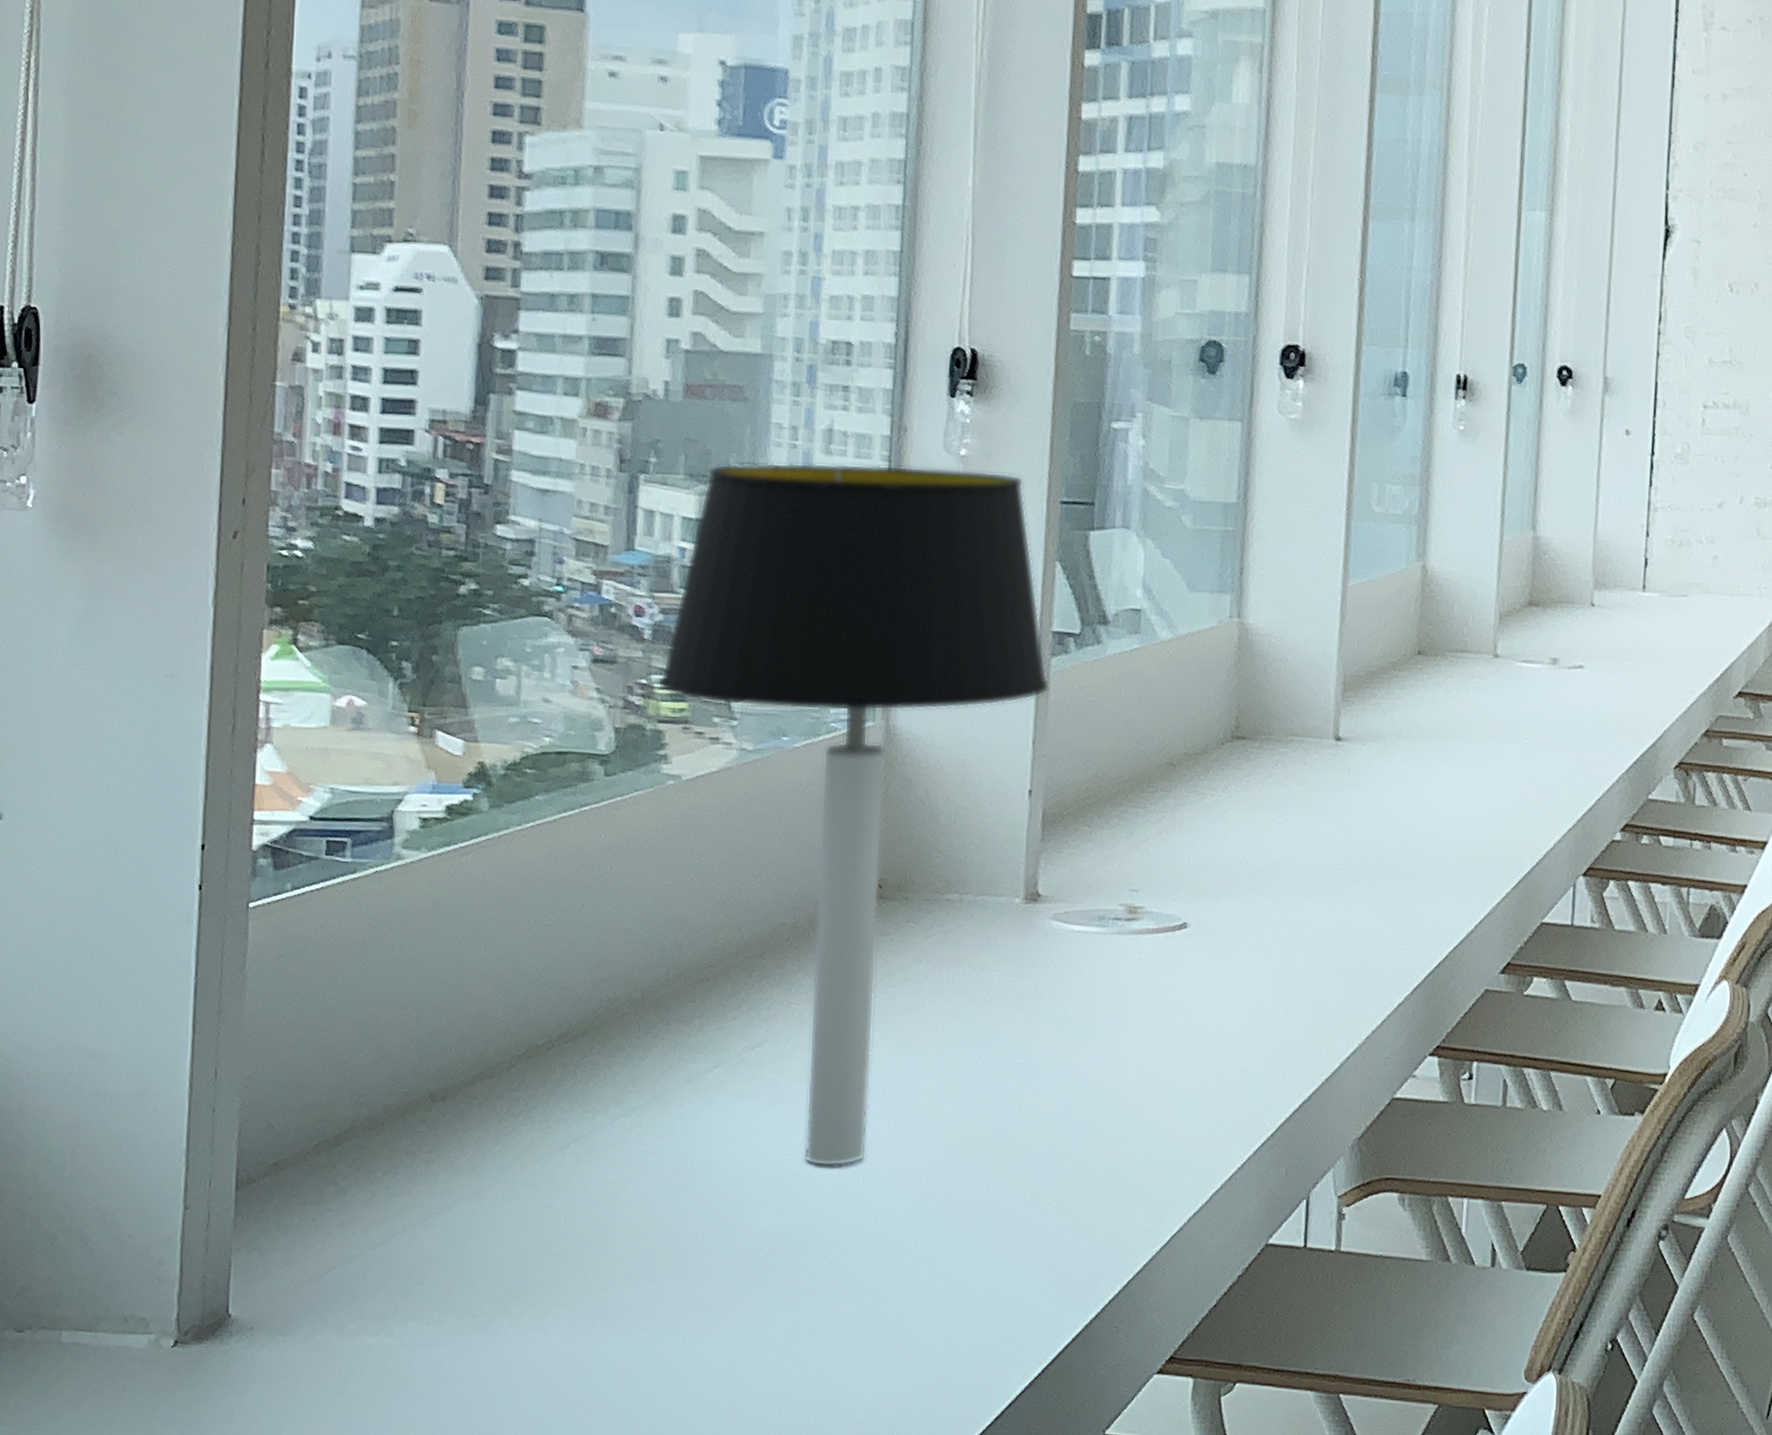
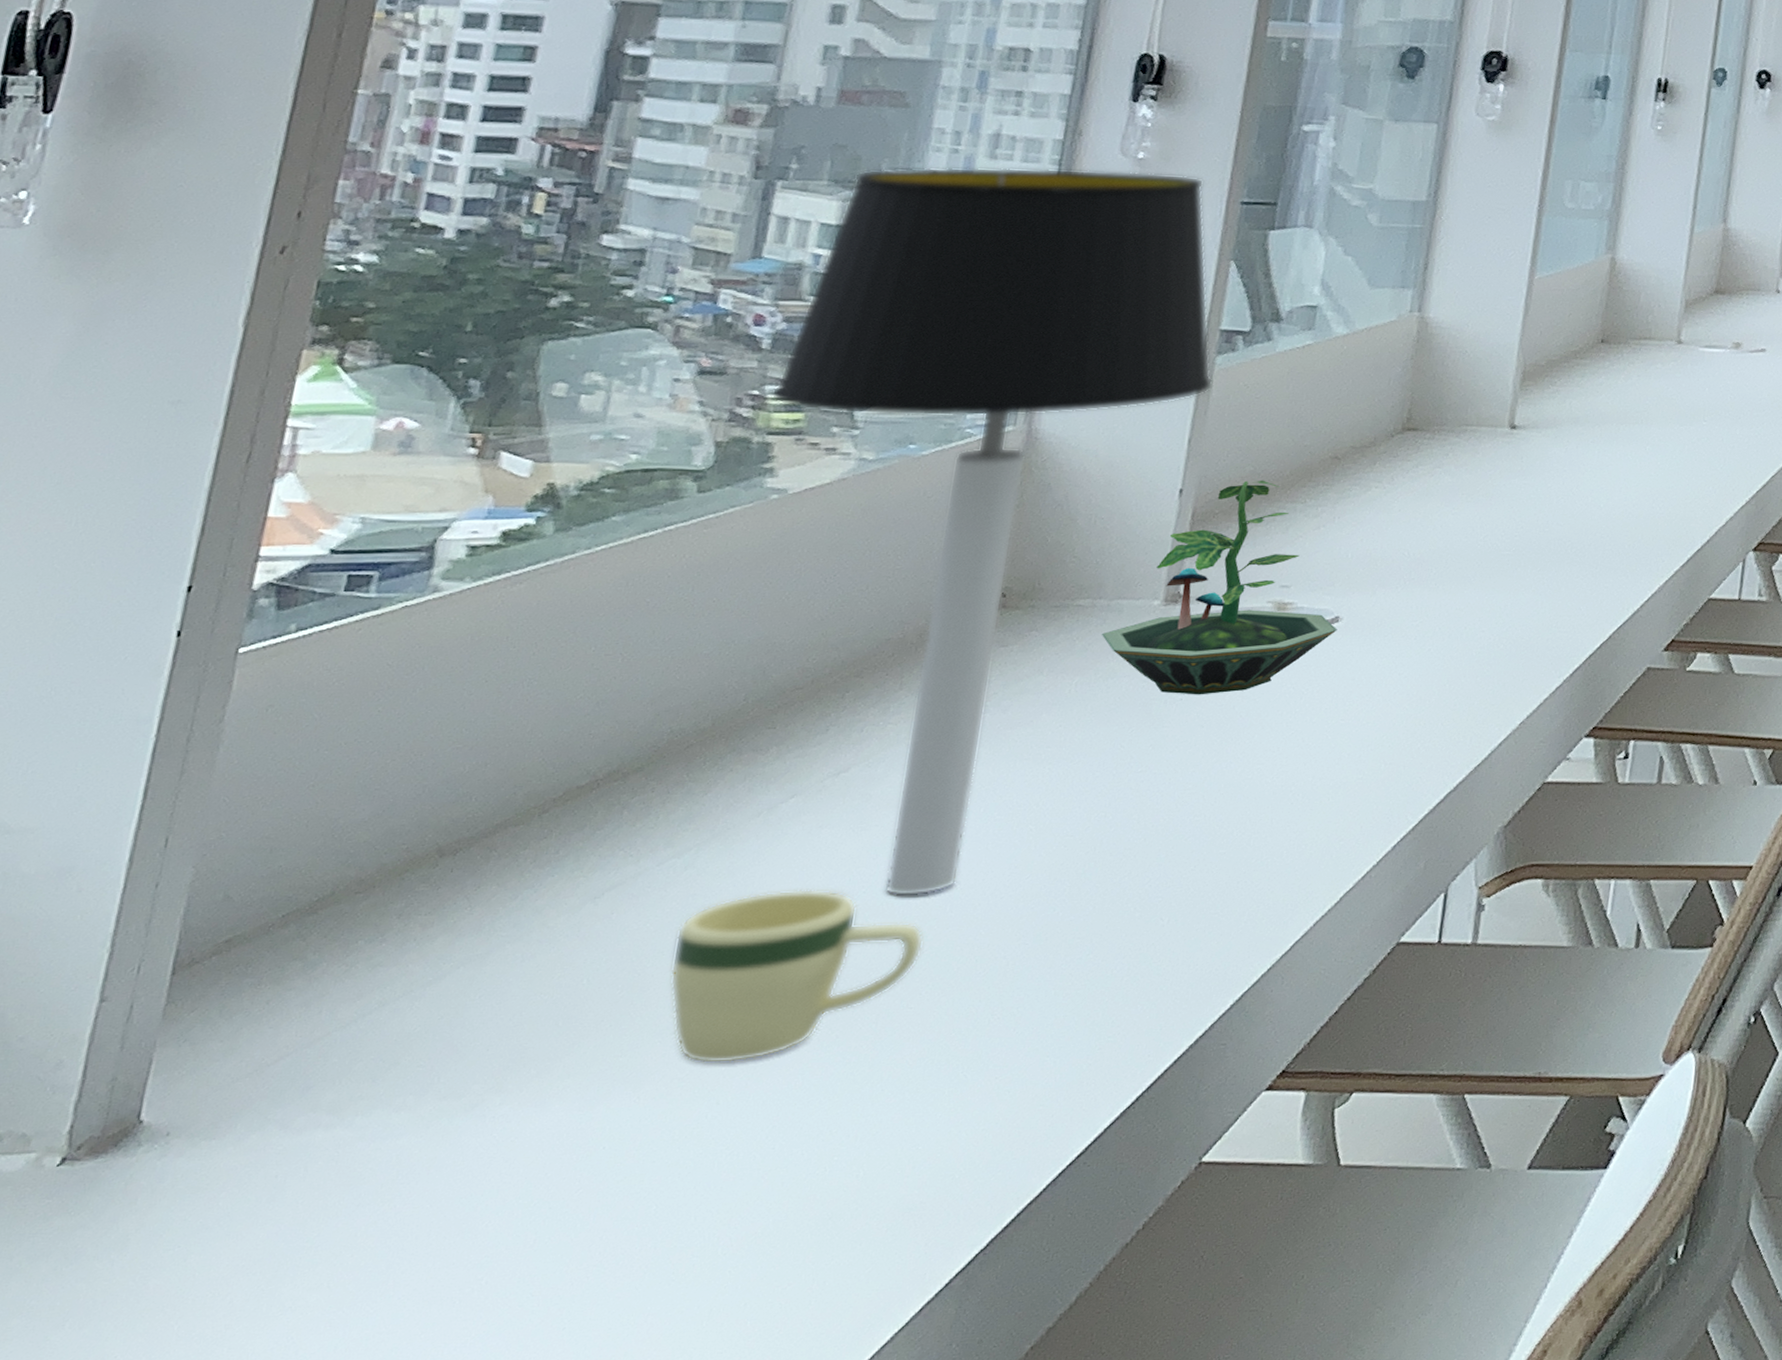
mug: none [632,1152,843,1307] -> present [670,888,924,1064]
terrarium: none [970,783,1186,993] -> present [1101,480,1338,695]

